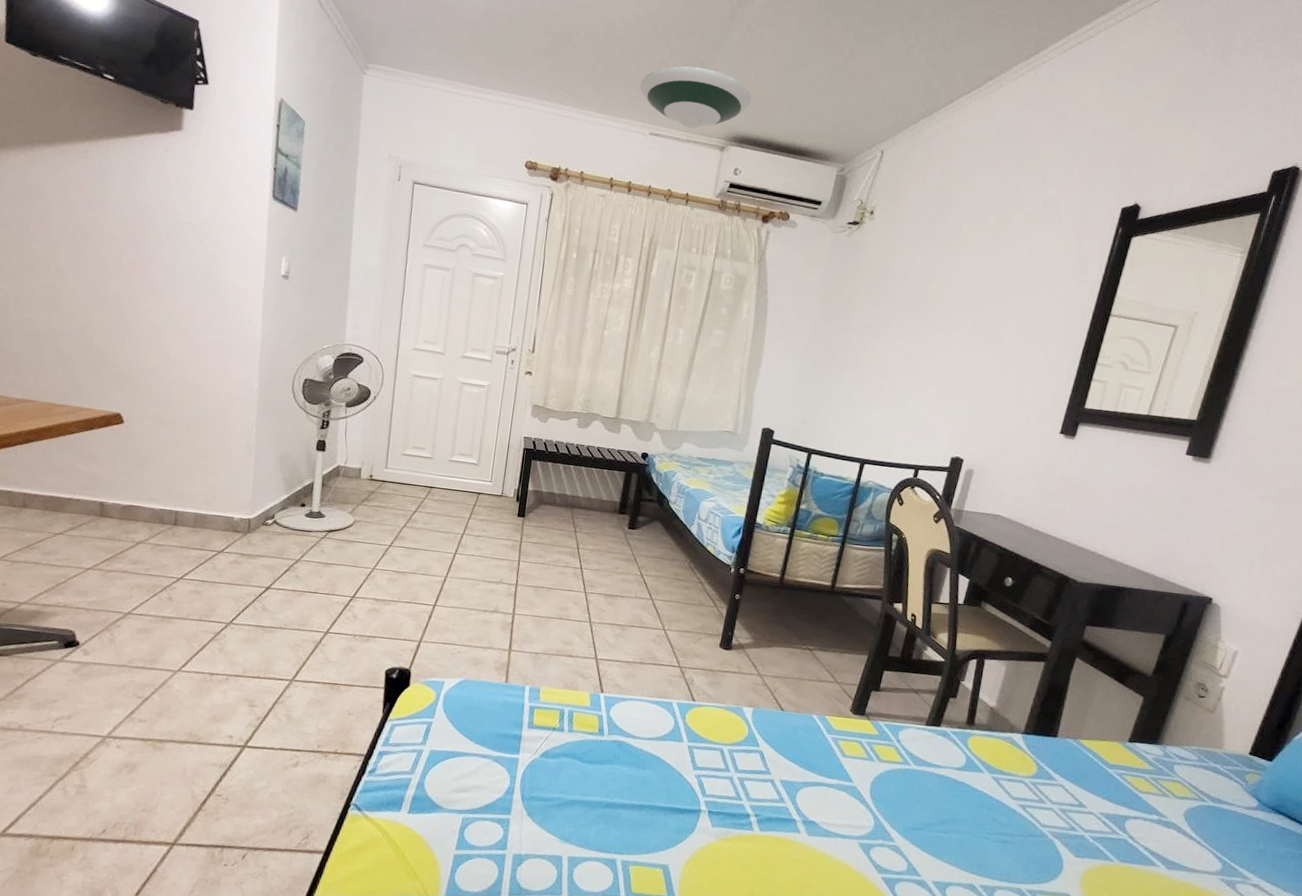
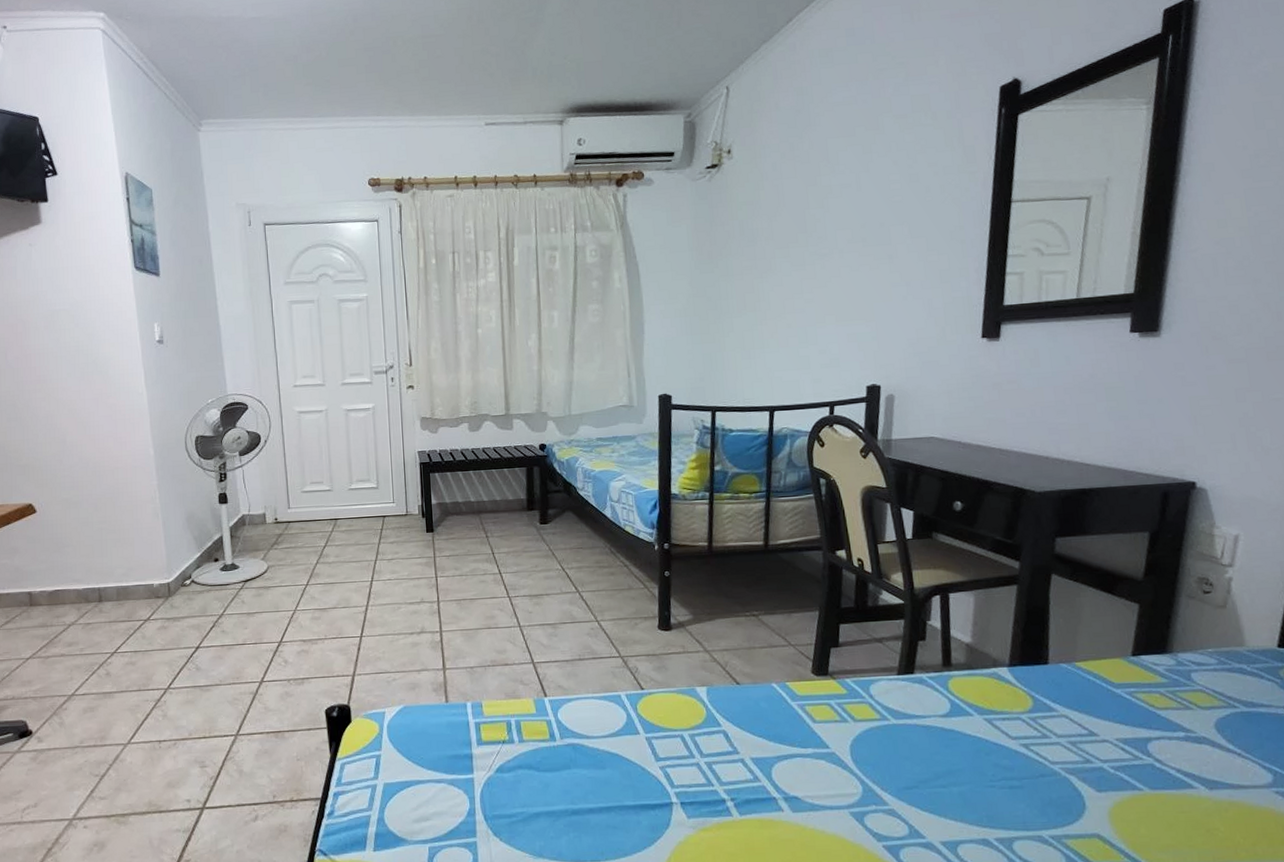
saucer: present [640,66,752,129] -> none [466,46,582,110]

